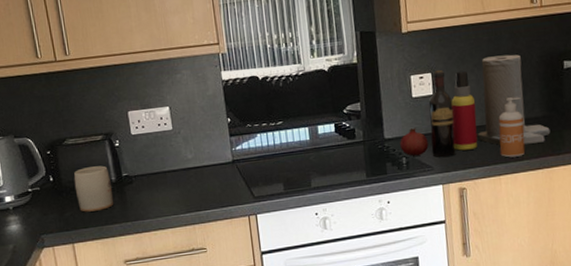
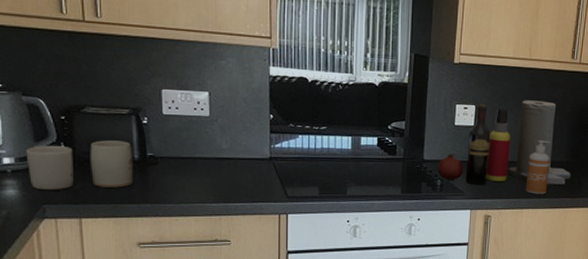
mug: none [22,178,64,223] -> present [26,145,74,191]

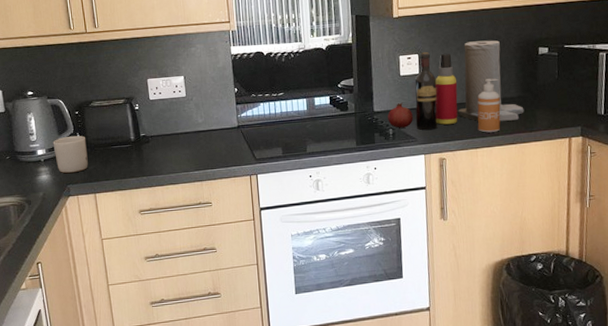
mug: present [90,140,134,188] -> none [98,126,132,166]

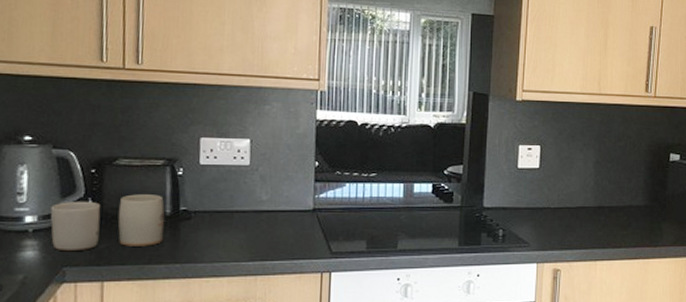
mug: none [98,126,132,166] -> present [117,194,166,246]
fruit: present [387,103,413,128] -> none [499,200,528,229]
wine bottle: present [414,52,438,130] -> none [530,144,558,235]
spray bottle: present [435,53,458,125] -> none [554,148,581,230]
paper towel: present [456,40,524,121] -> none [577,138,650,232]
soap dispenser: present [477,78,501,133] -> none [599,182,626,243]

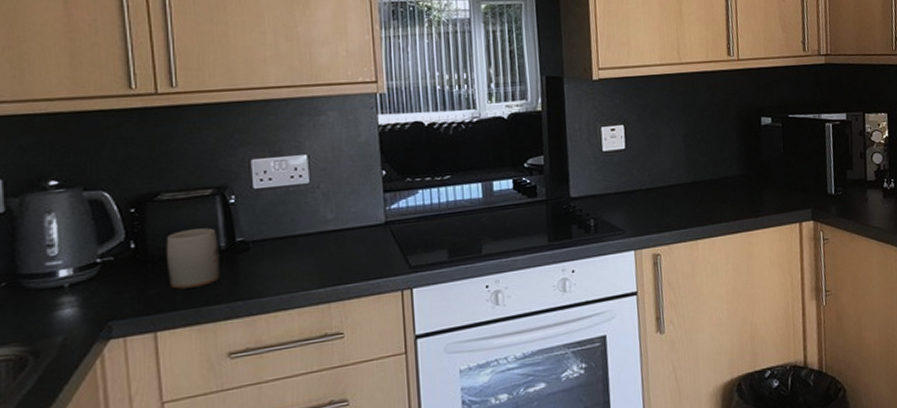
mug: present [50,201,101,252] -> none [87,244,146,305]

